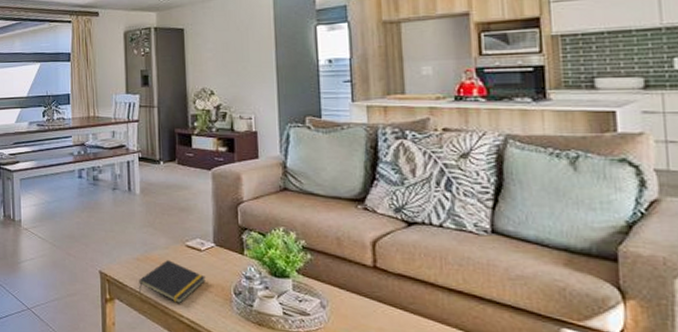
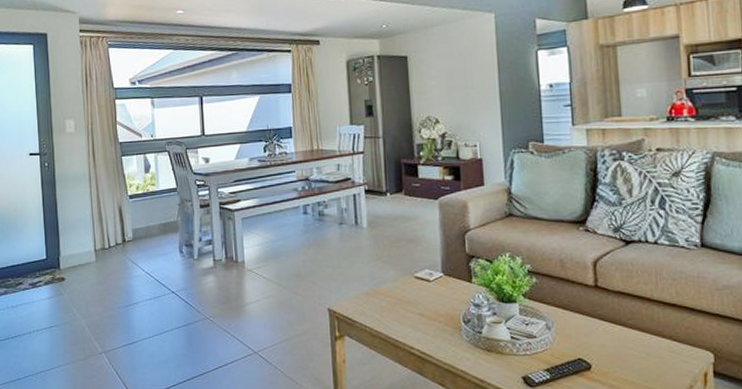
notepad: present [139,260,206,304] -> none [368,293,435,336]

